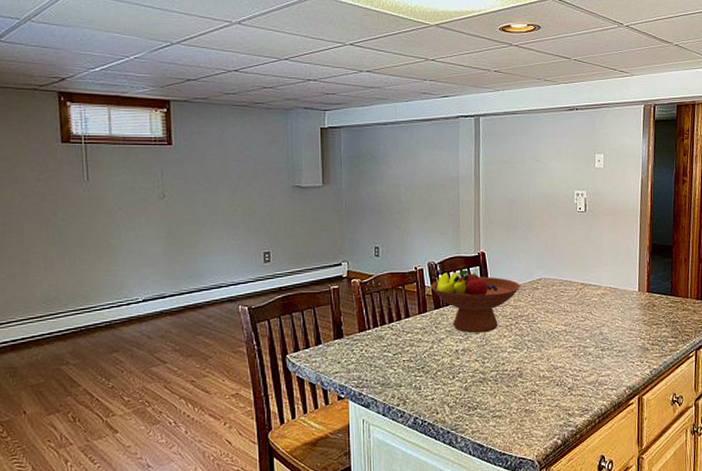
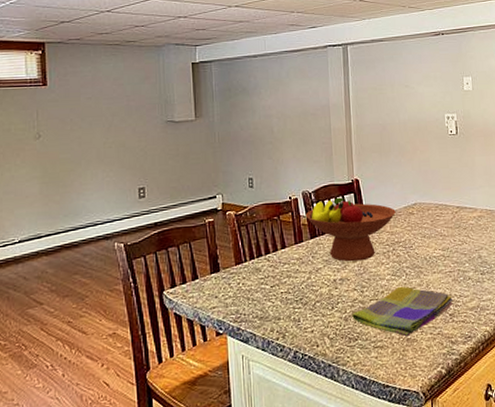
dish towel: none [472,359,573,408] -> present [352,286,454,337]

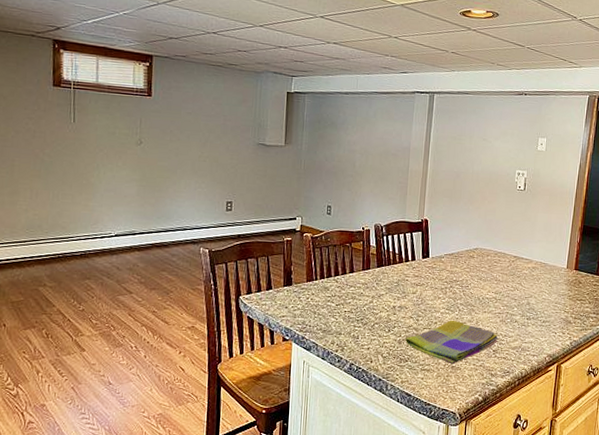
fruit bowl: present [305,197,396,262] -> none [375,233,458,293]

